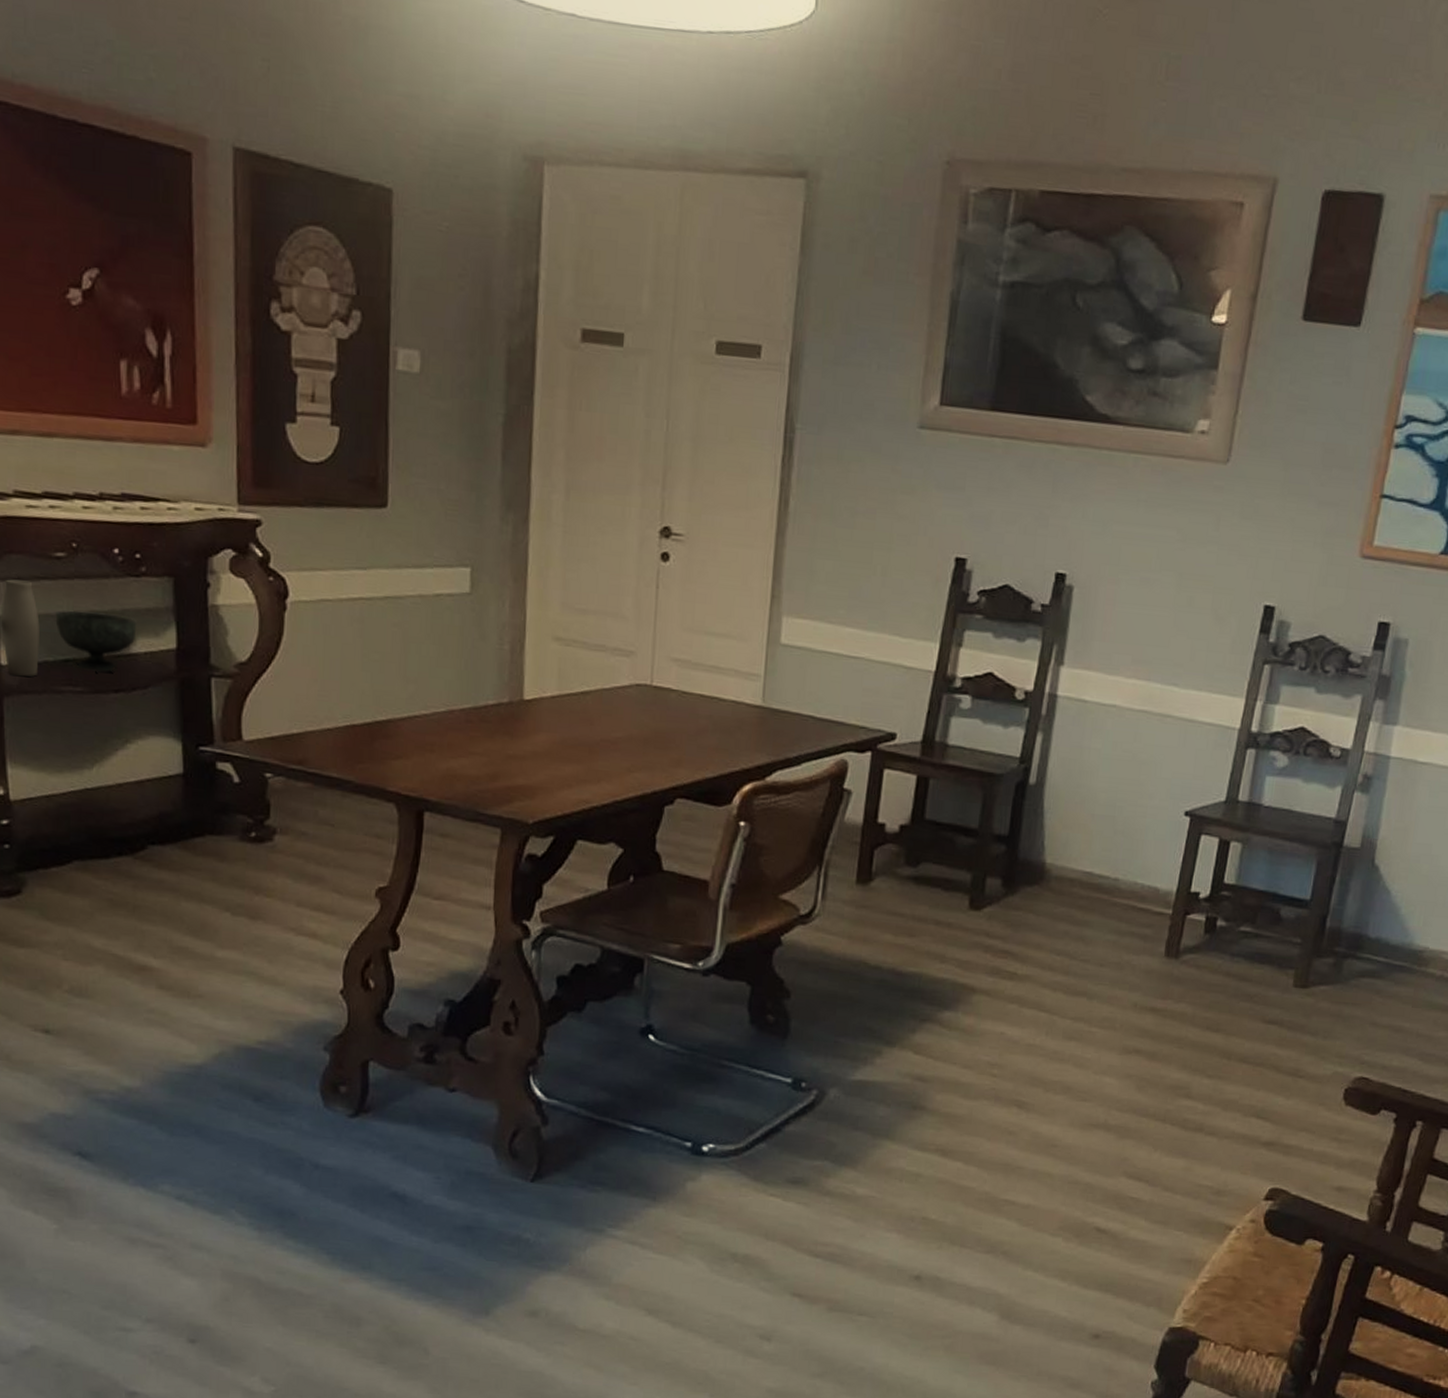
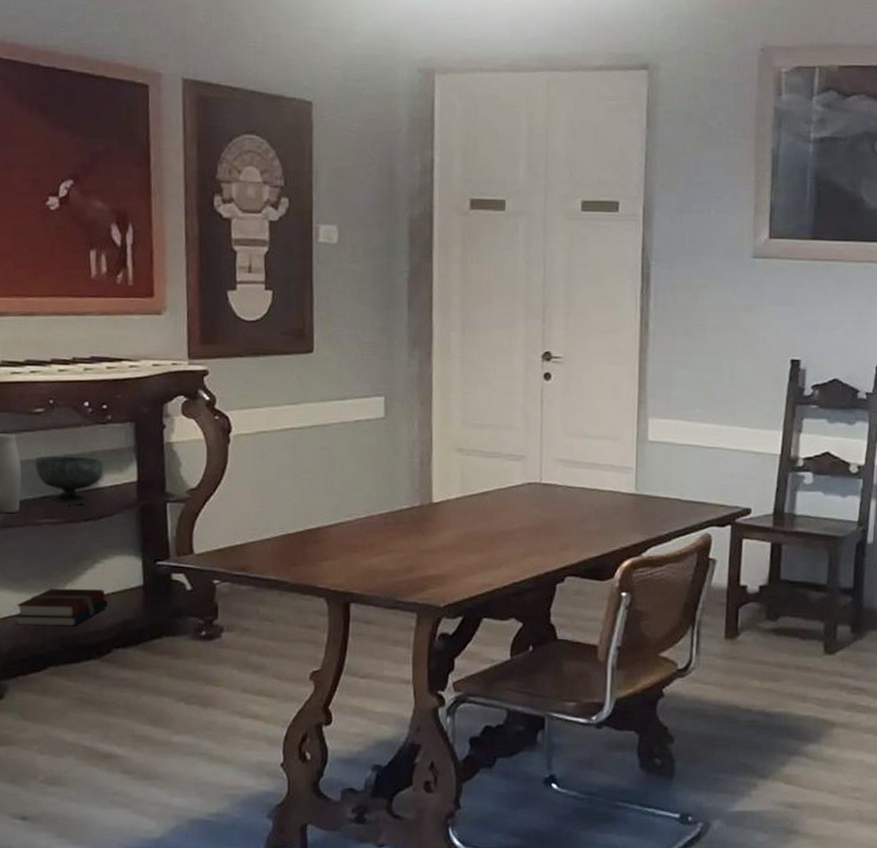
books: none [33,769,142,816] -> present [14,588,108,627]

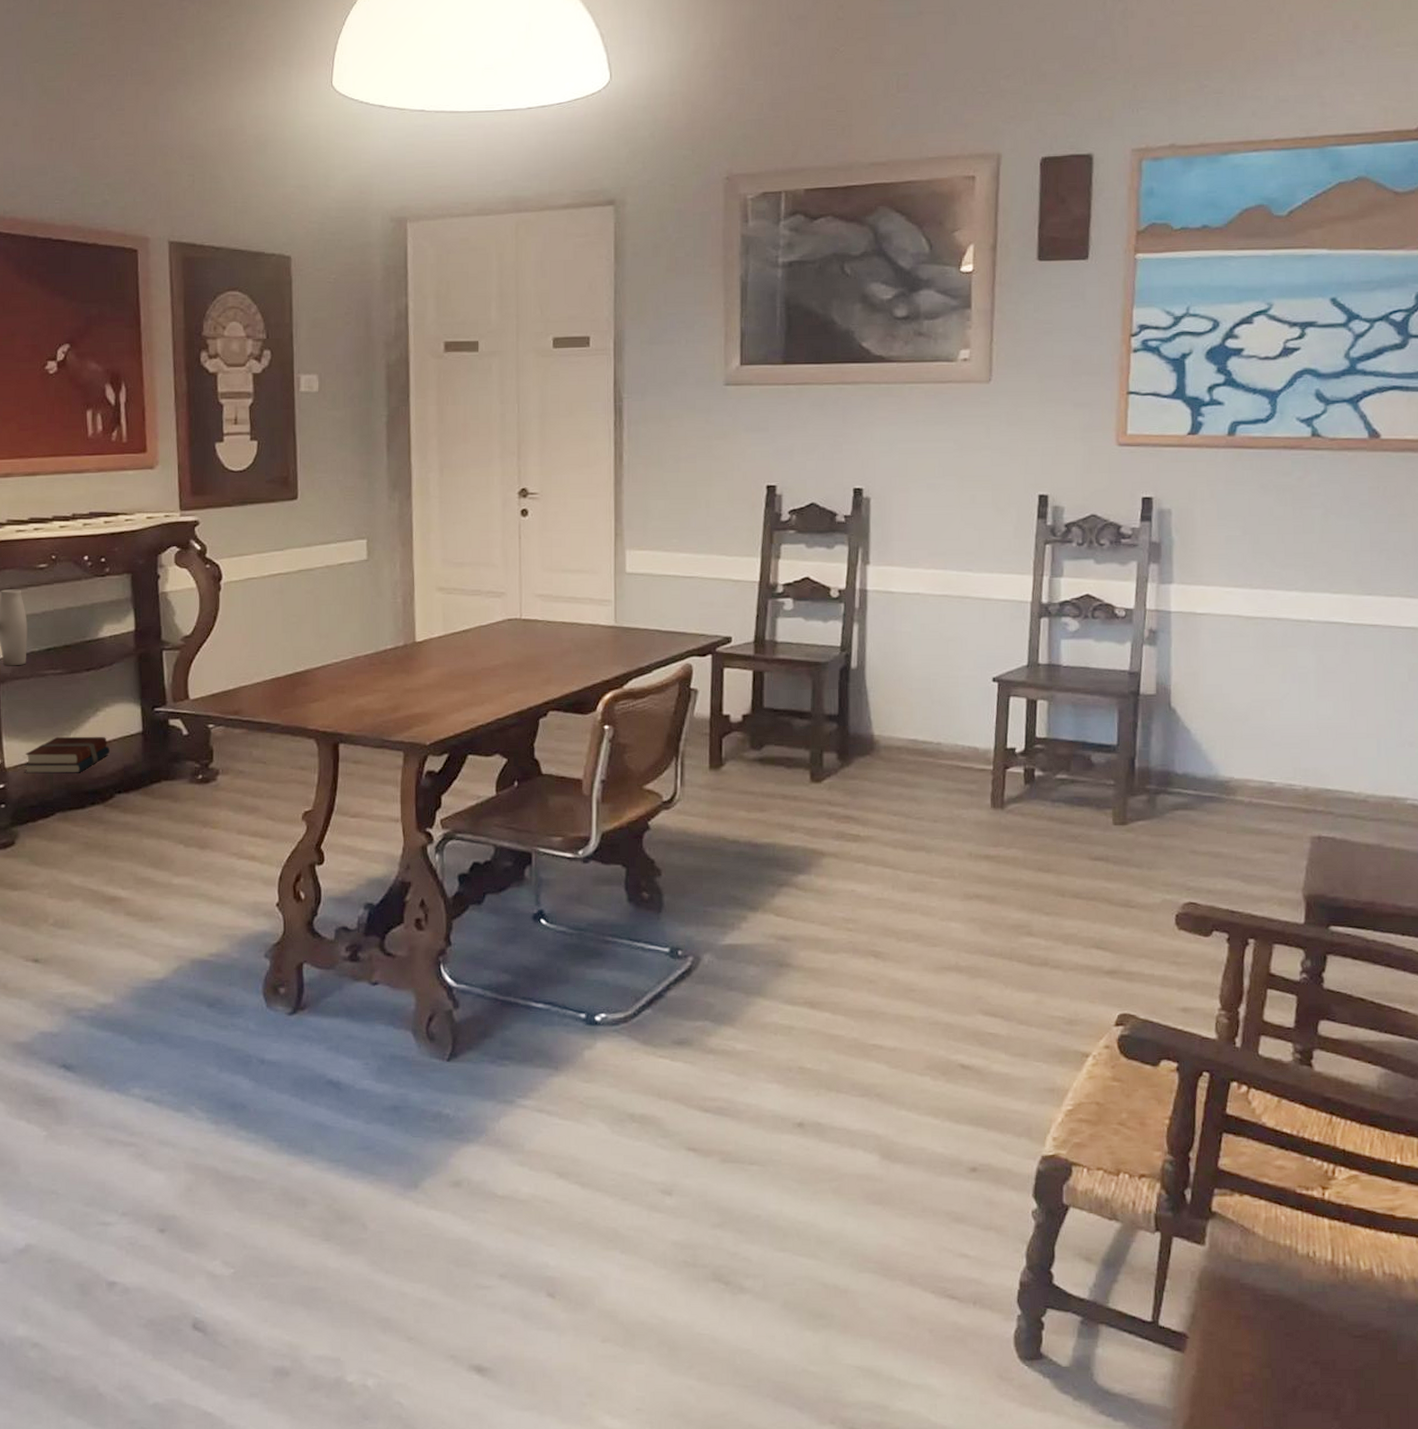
decorative bowl: present [35,455,104,505] -> none [39,608,103,656]

